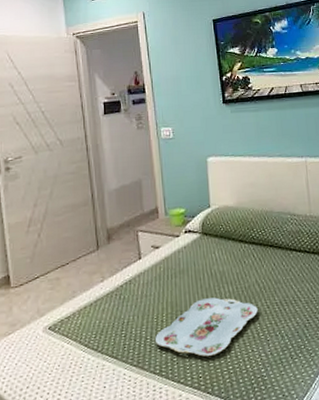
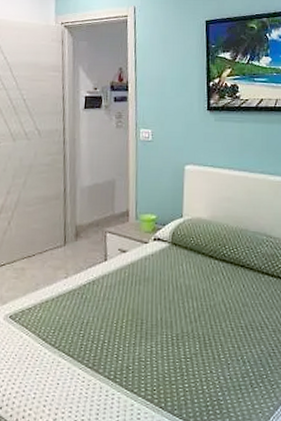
serving tray: present [156,297,258,357] -> none [113,311,221,371]

